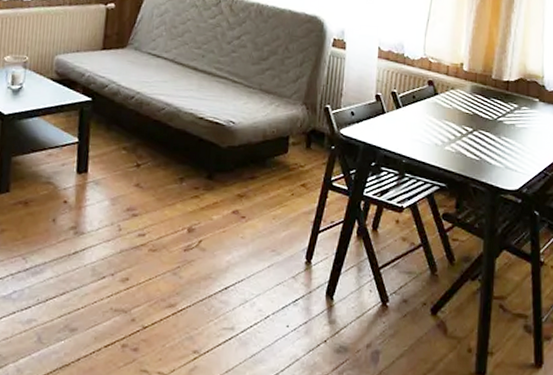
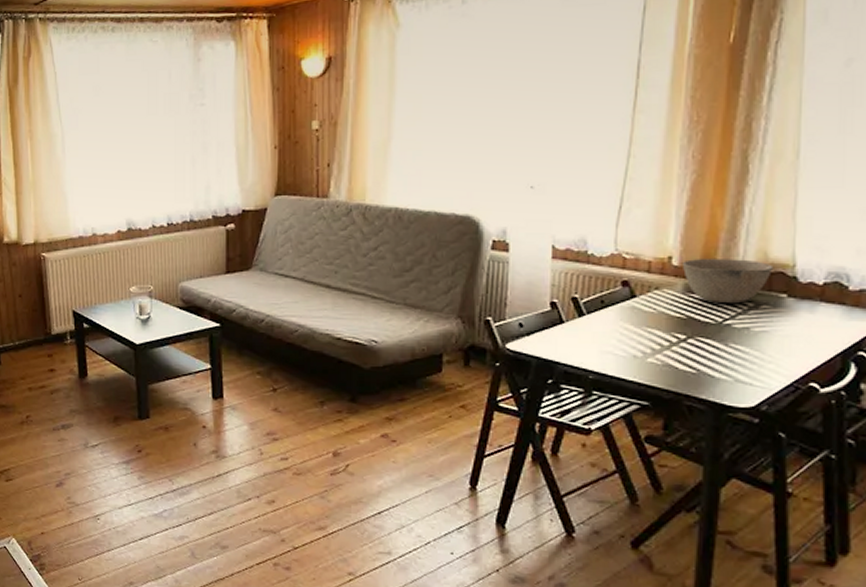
bowl: none [470,66,530,105] -> present [681,259,774,304]

